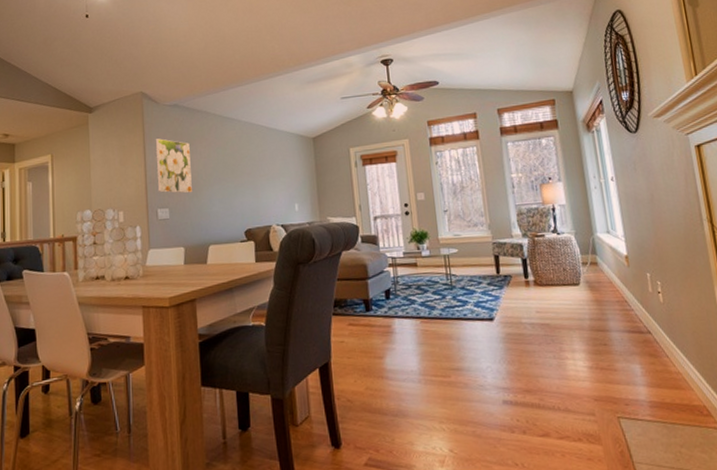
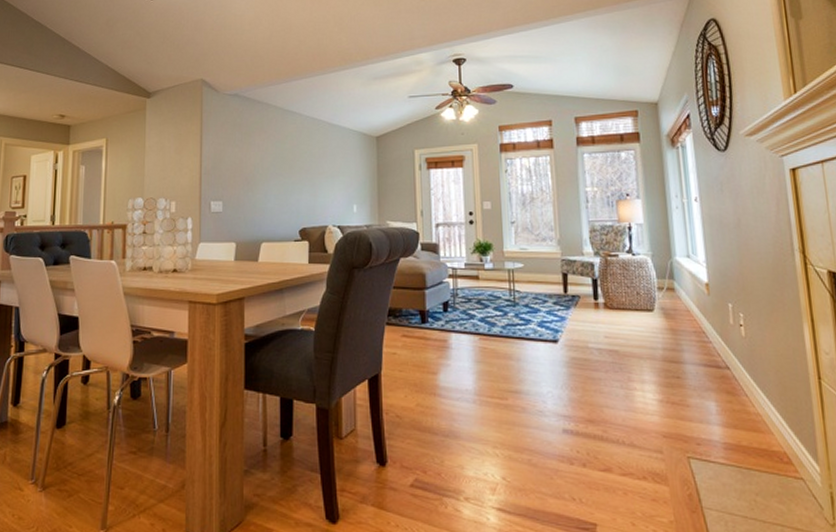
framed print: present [155,138,192,193] -> none [212,128,248,187]

